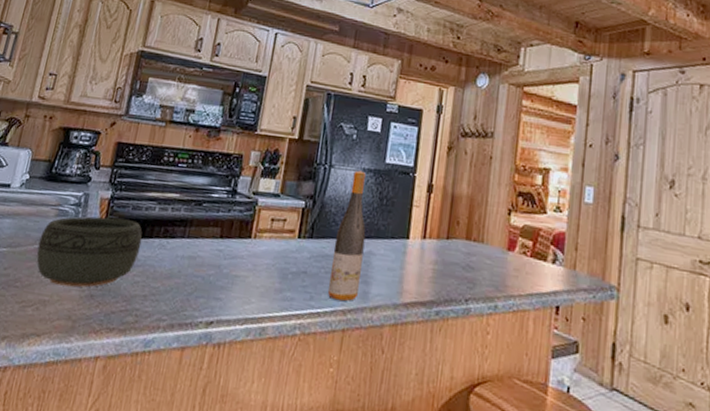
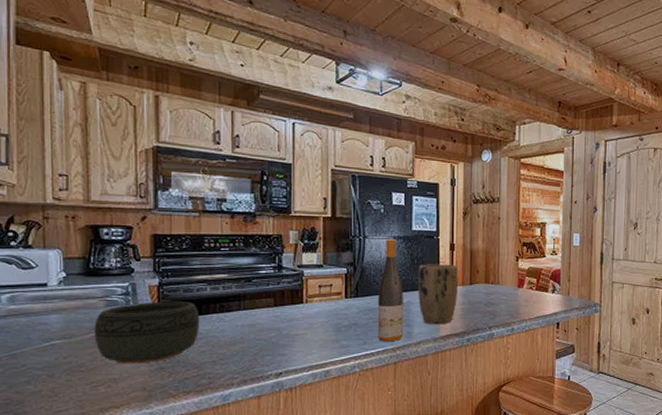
plant pot: none [381,206,434,288] -> present [417,264,458,325]

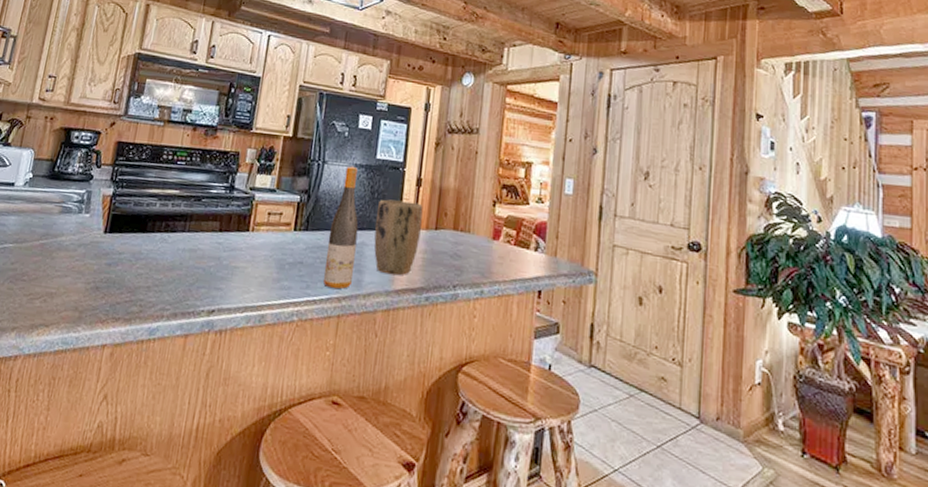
bowl: present [94,301,200,364] -> none [42,212,145,280]

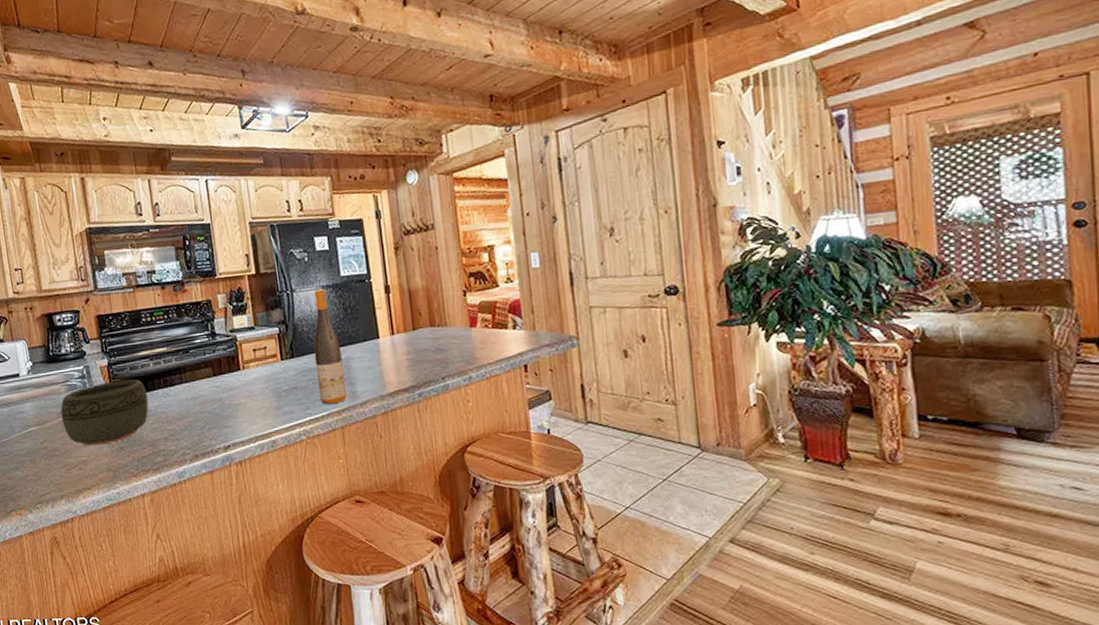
bowl: none [42,212,145,280] -> present [60,379,149,446]
plant pot: present [374,199,423,276] -> none [353,309,401,381]

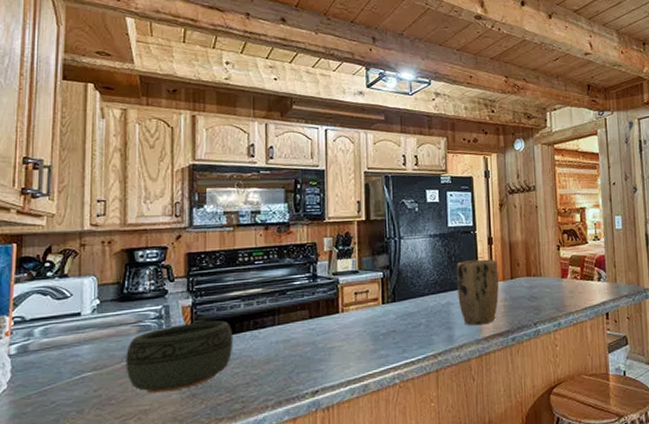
wine bottle: present [314,288,347,405] -> none [415,237,444,348]
plant pot: none [353,309,401,381] -> present [456,259,499,326]

